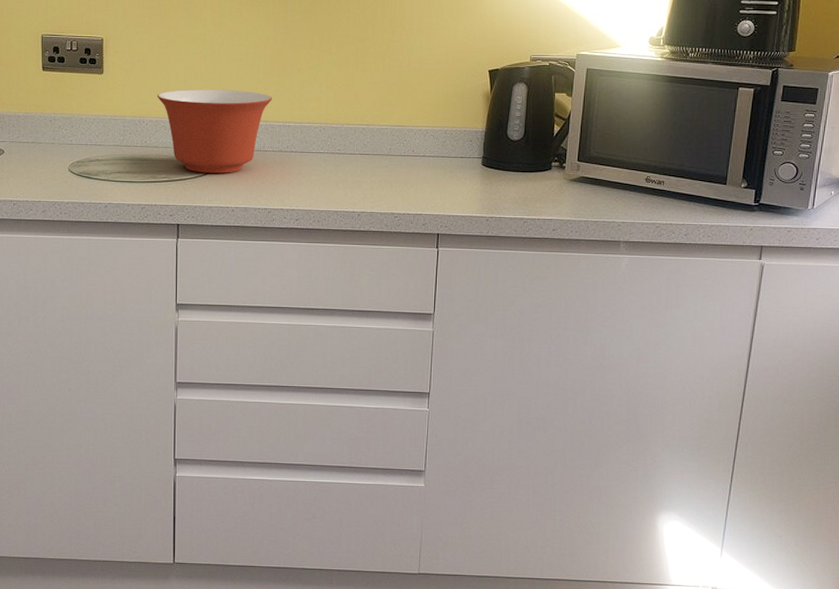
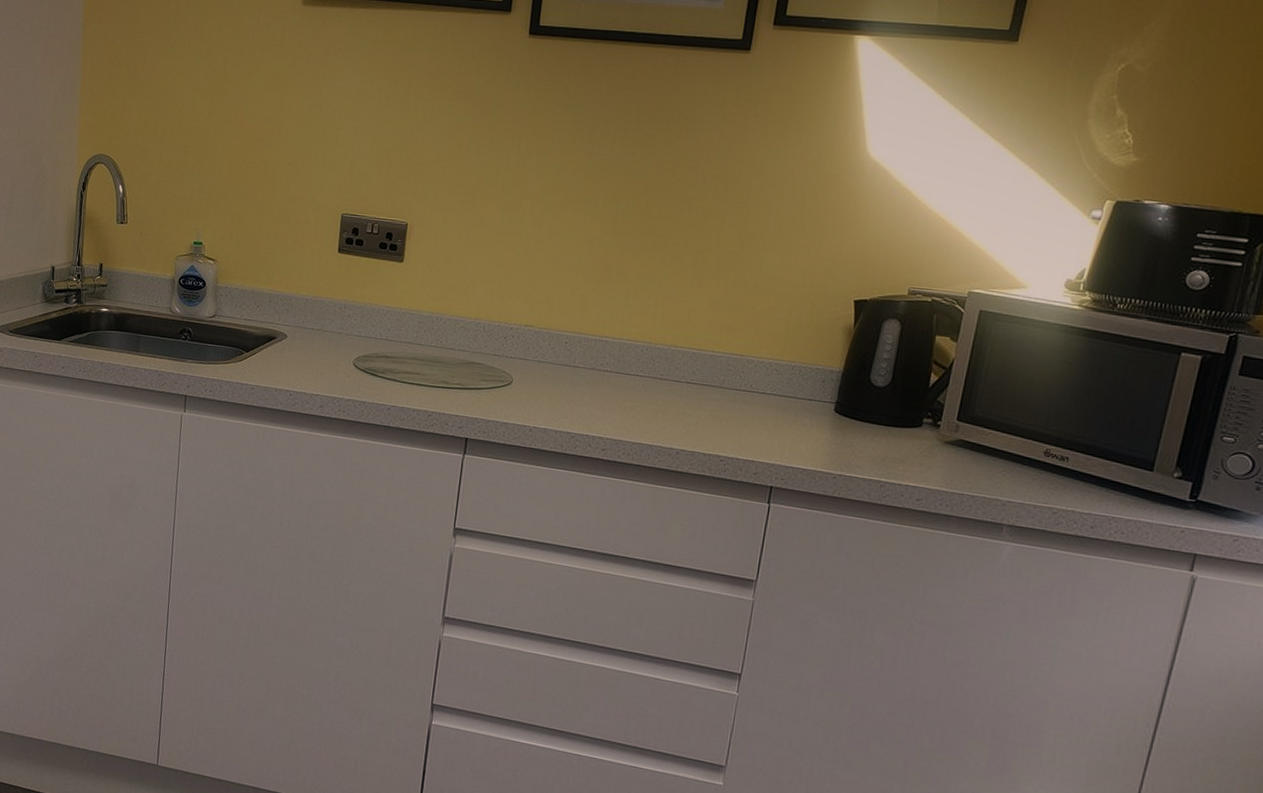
mixing bowl: present [157,89,273,173] -> none [460,288,591,388]

